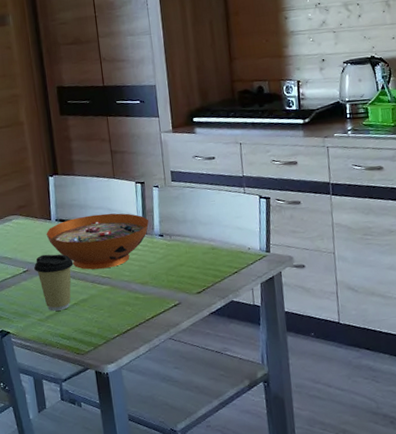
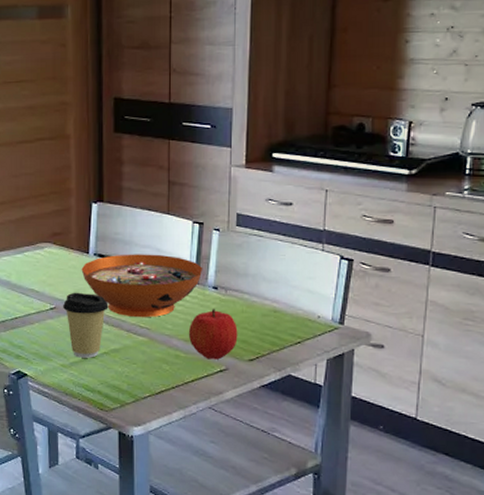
fruit: none [143,253,186,297] -> present [188,309,238,360]

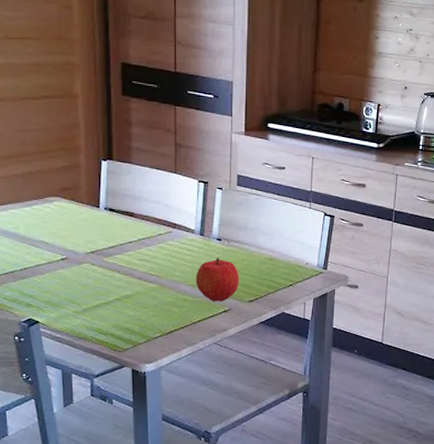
coffee cup: present [63,292,109,358] -> none [74,243,120,304]
decorative bowl: present [81,254,203,318] -> none [92,208,208,267]

